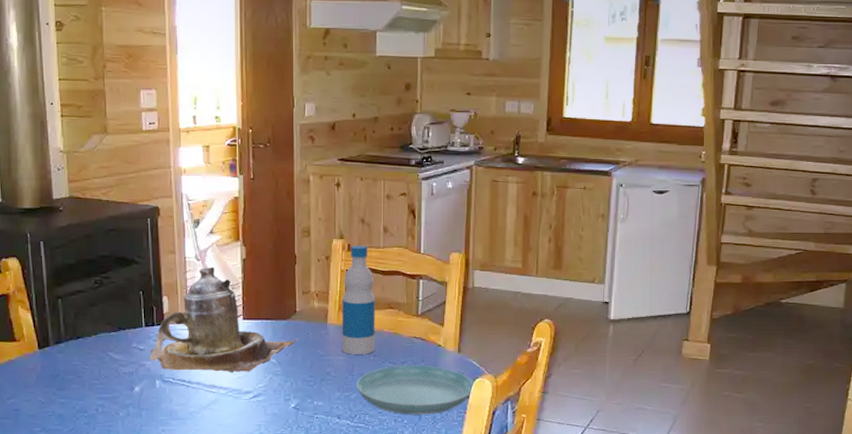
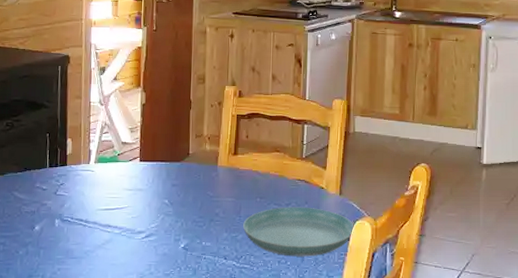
teapot: present [149,266,299,373] -> none [51,111,191,213]
bottle: present [341,245,376,354] -> none [230,92,263,196]

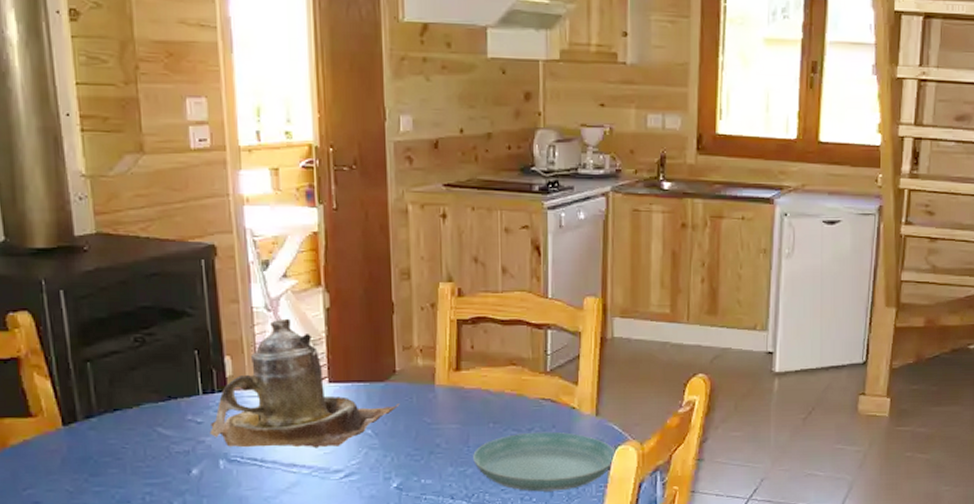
teapot: none [51,111,191,213] -> present [209,318,400,448]

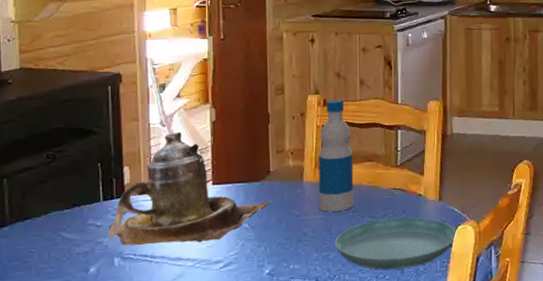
bottle: none [453,289,495,422] -> present [318,99,354,212]

